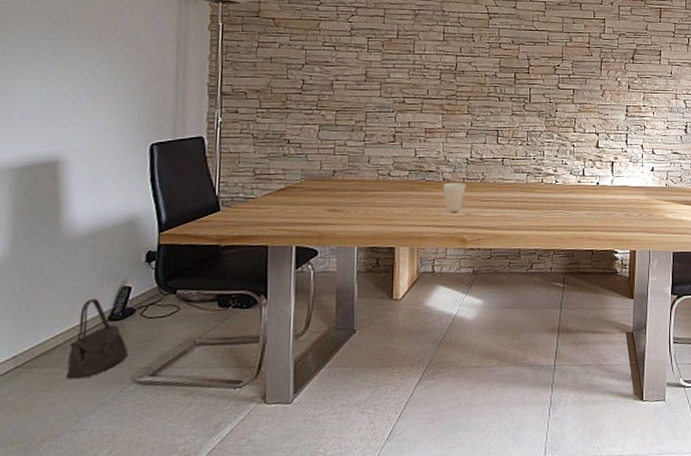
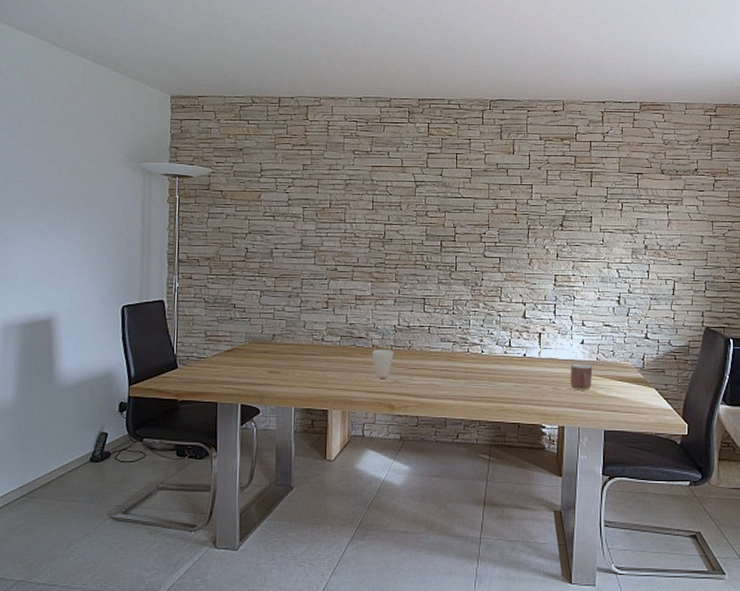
handbag: present [66,298,129,380] -> none [59,441,106,511]
mug: none [641,189,662,215] -> present [570,363,593,390]

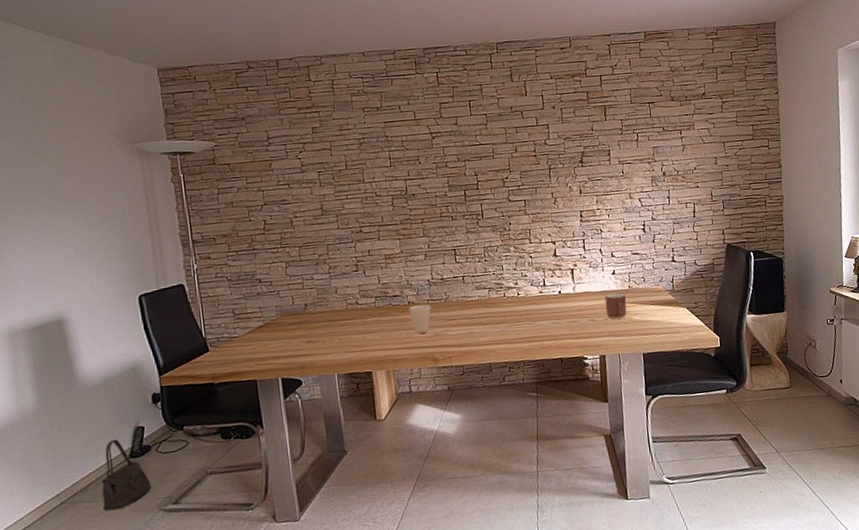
handbag: none [59,441,106,511] -> present [101,439,152,512]

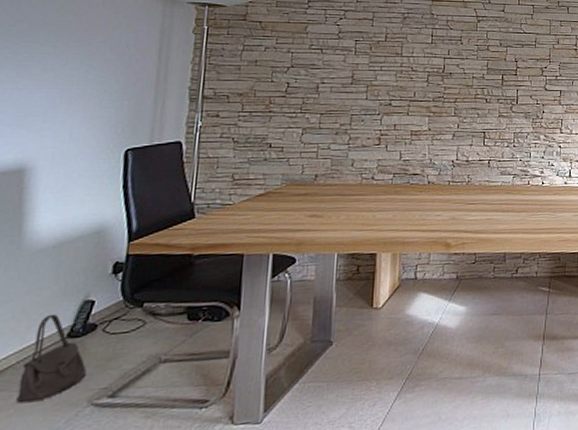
mug: present [409,304,432,334] -> none [427,185,451,216]

